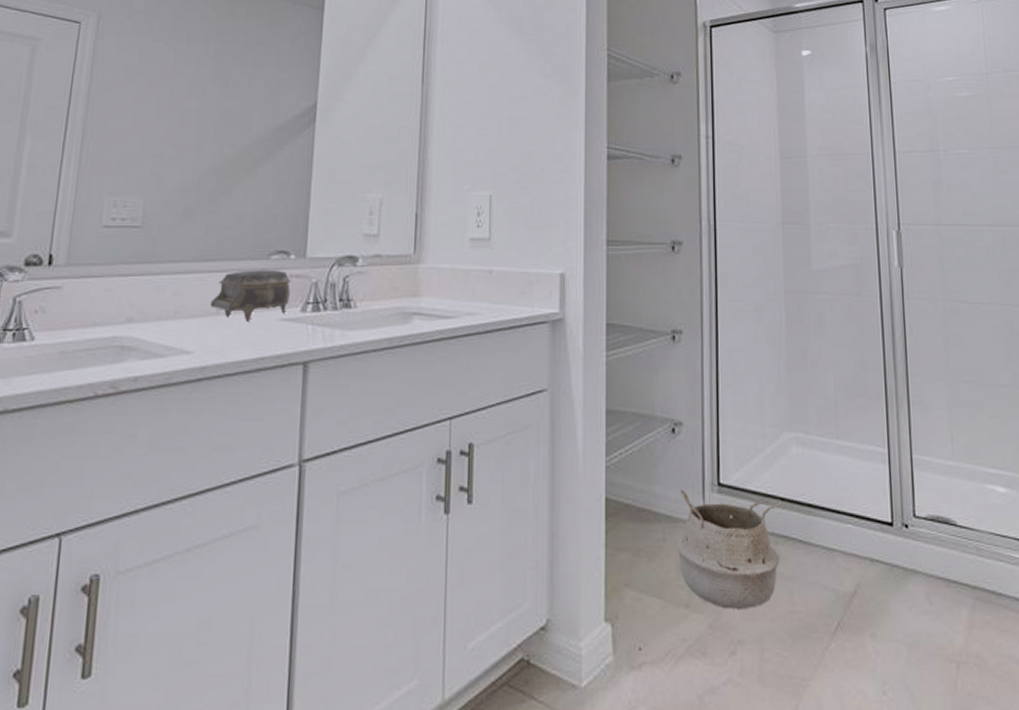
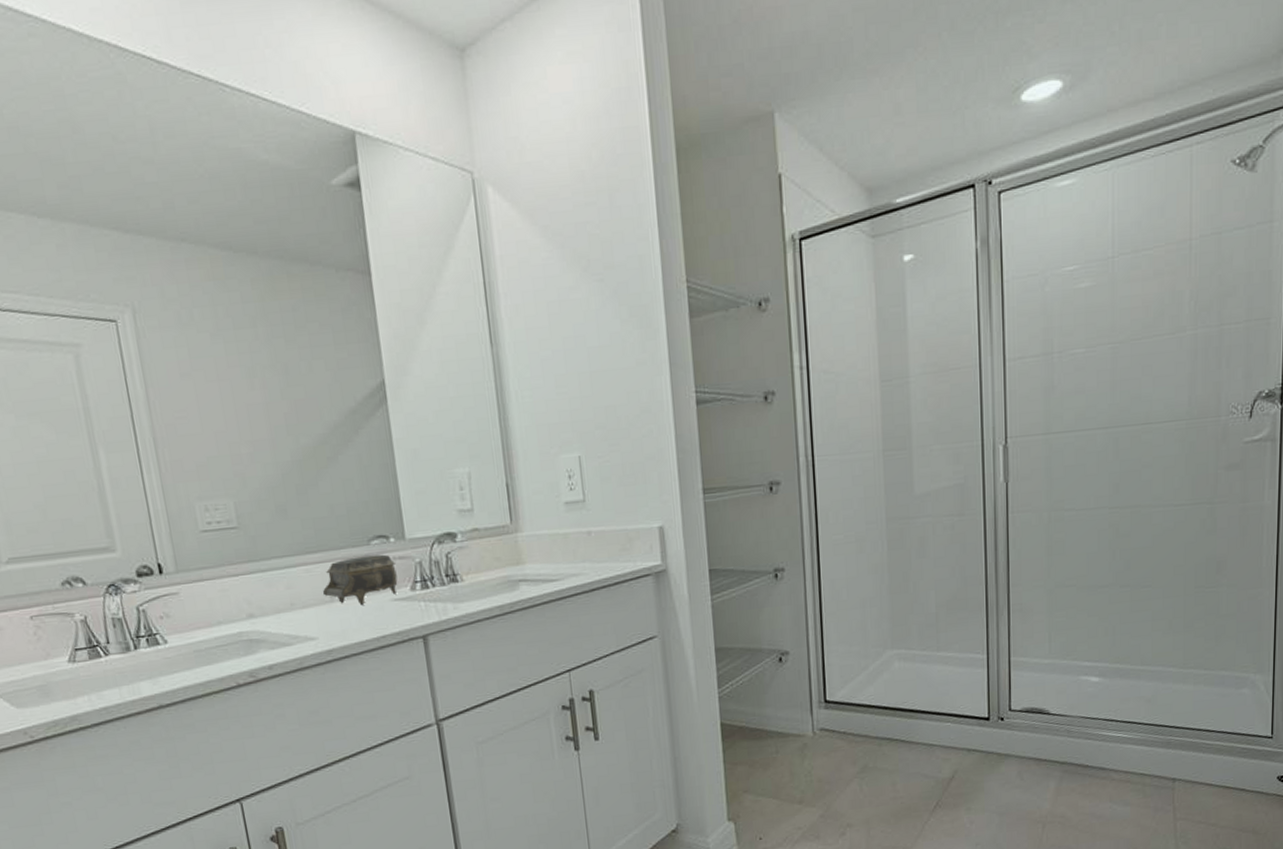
woven basket: present [676,489,782,610] -> none [788,708,886,802]

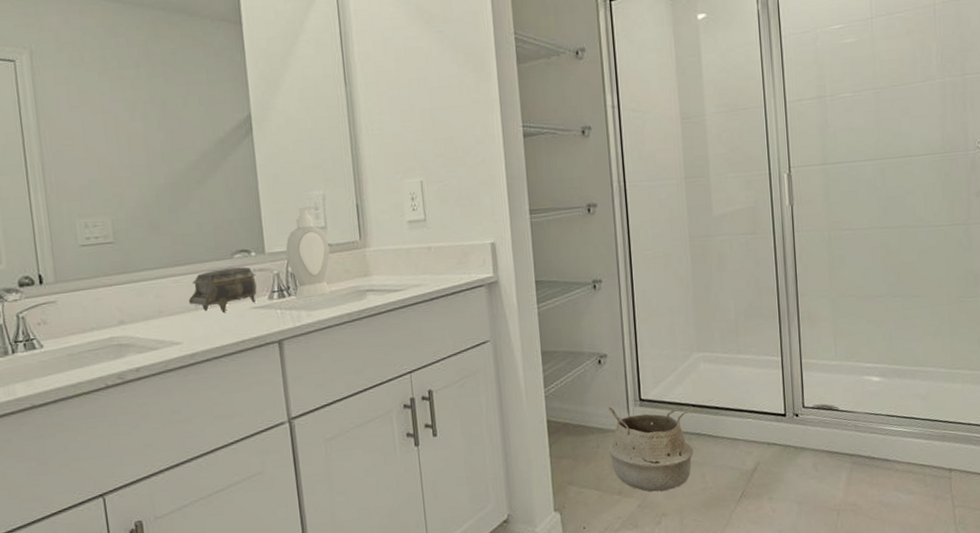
soap bottle: none [428,485,479,591] -> present [285,206,330,300]
woven basket: none [788,708,886,802] -> present [608,406,694,492]

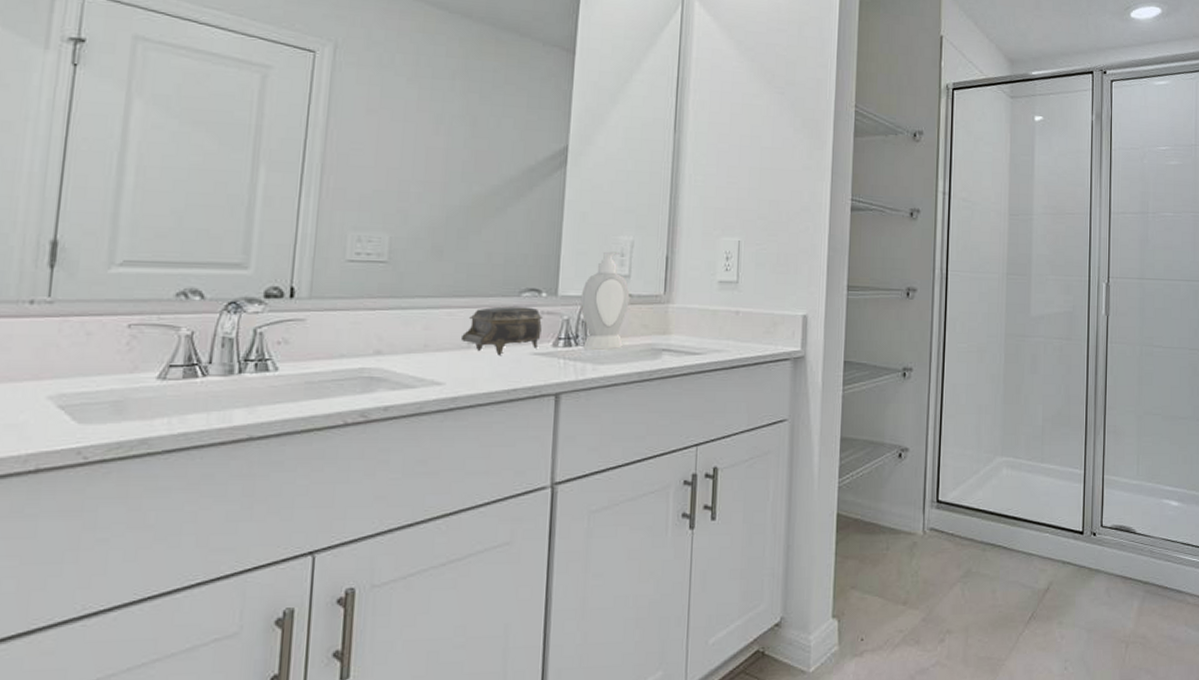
woven basket: present [608,406,694,492] -> none [898,506,991,606]

